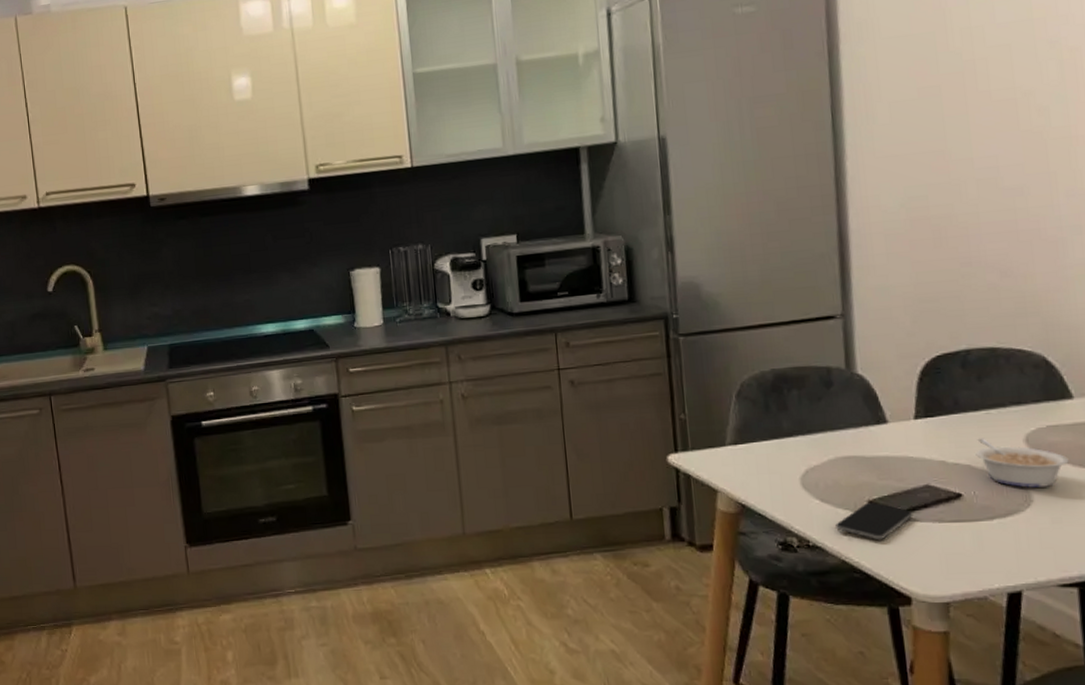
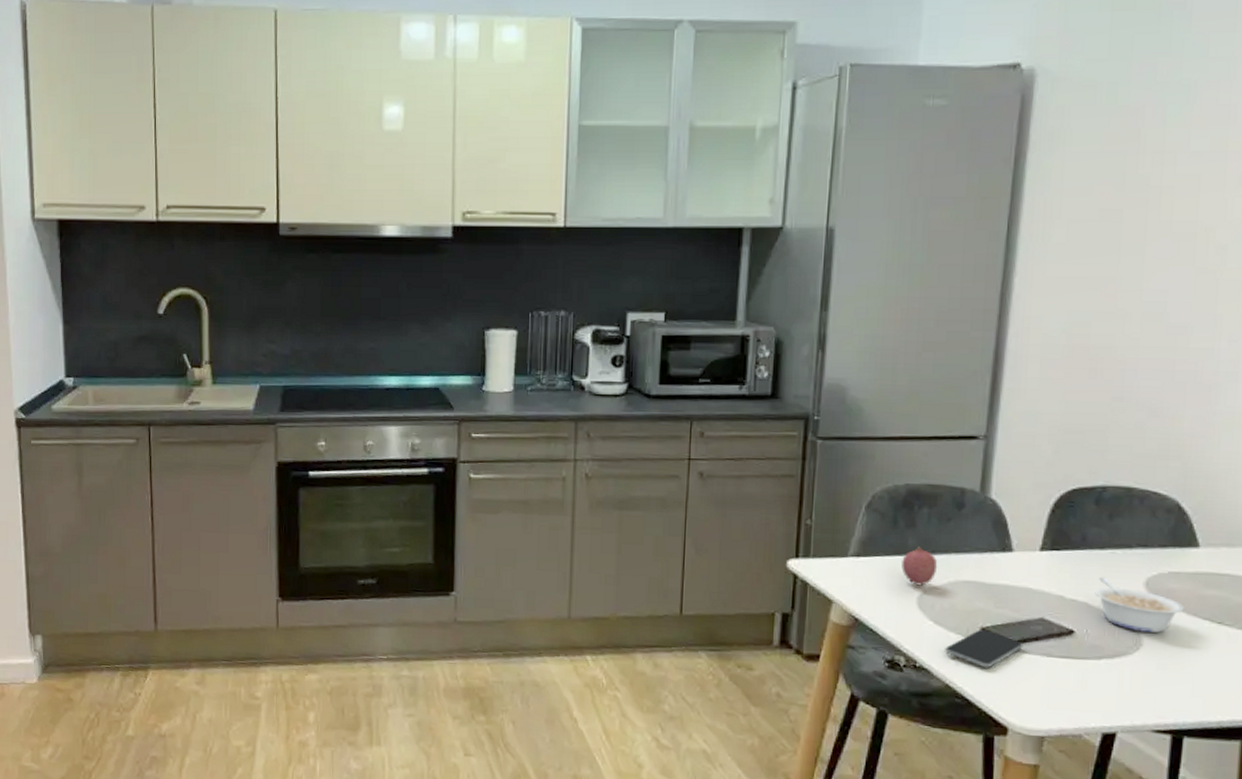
fruit: none [779,428,816,467] -> present [901,546,938,586]

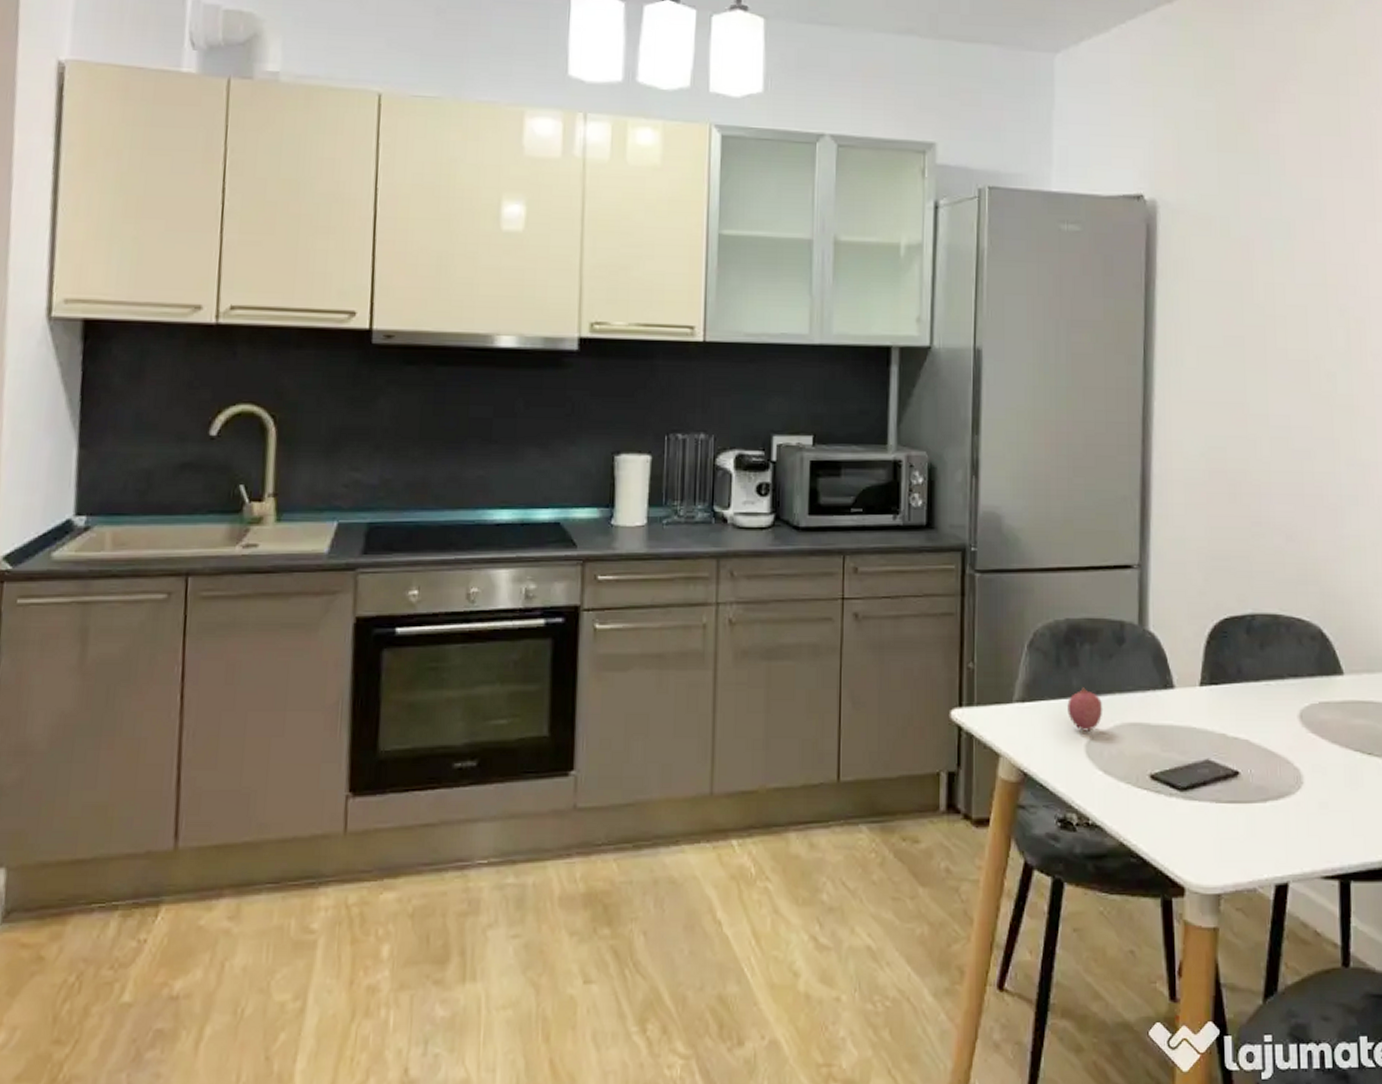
smartphone: present [945,629,1023,669] -> none [1116,776,1192,821]
legume: present [1094,577,1184,633] -> none [1254,711,1337,768]

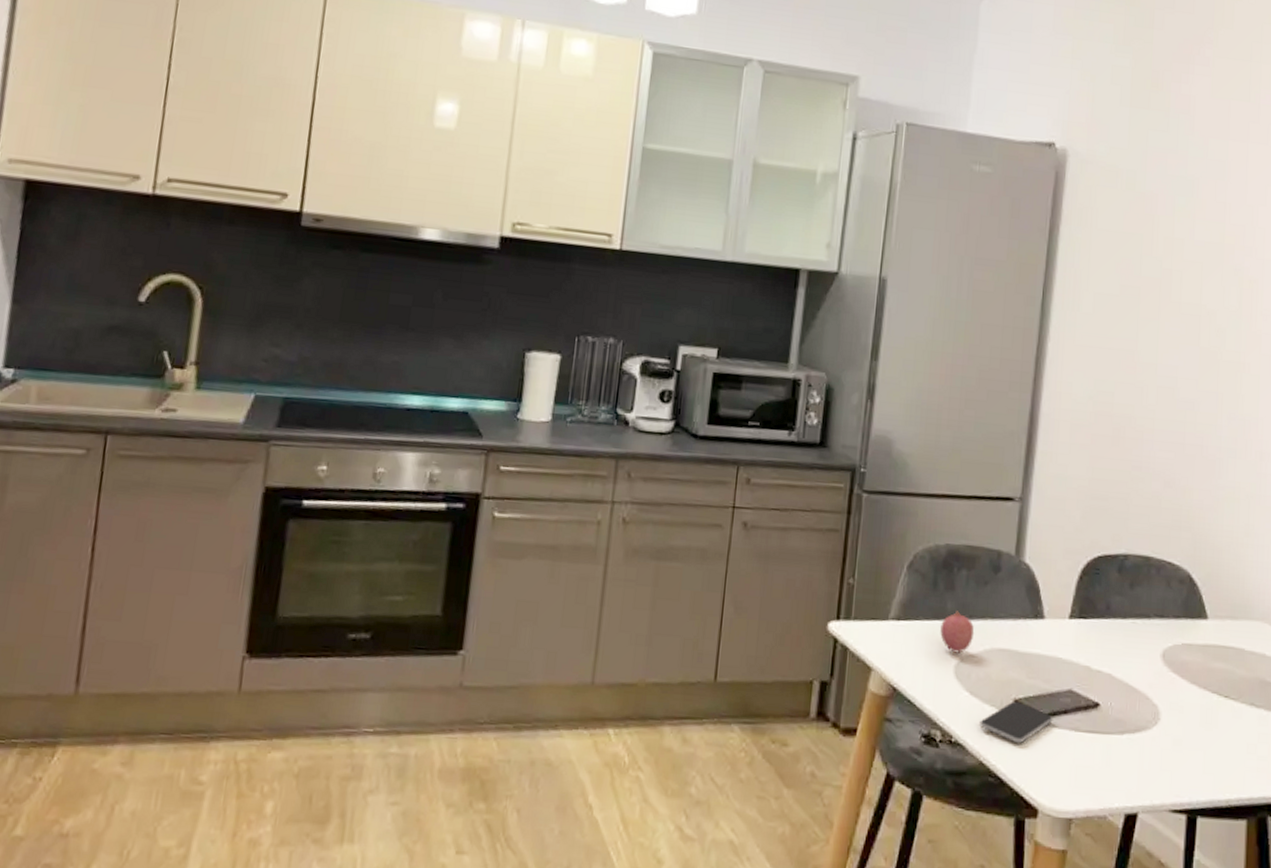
smartphone: none [1116,776,1192,821] -> present [980,701,1053,744]

